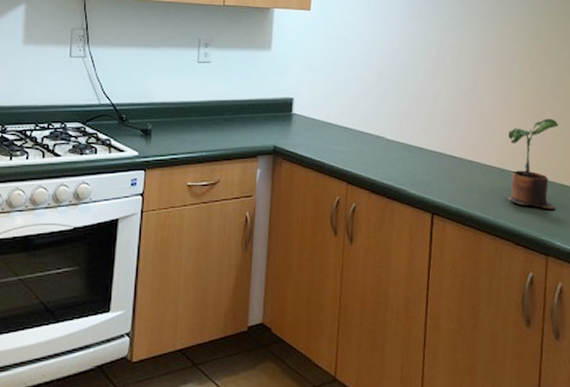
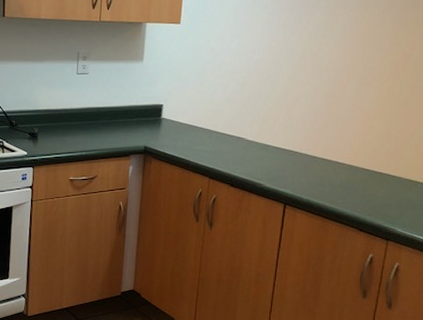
potted plant: present [507,119,559,209] -> none [355,121,412,201]

